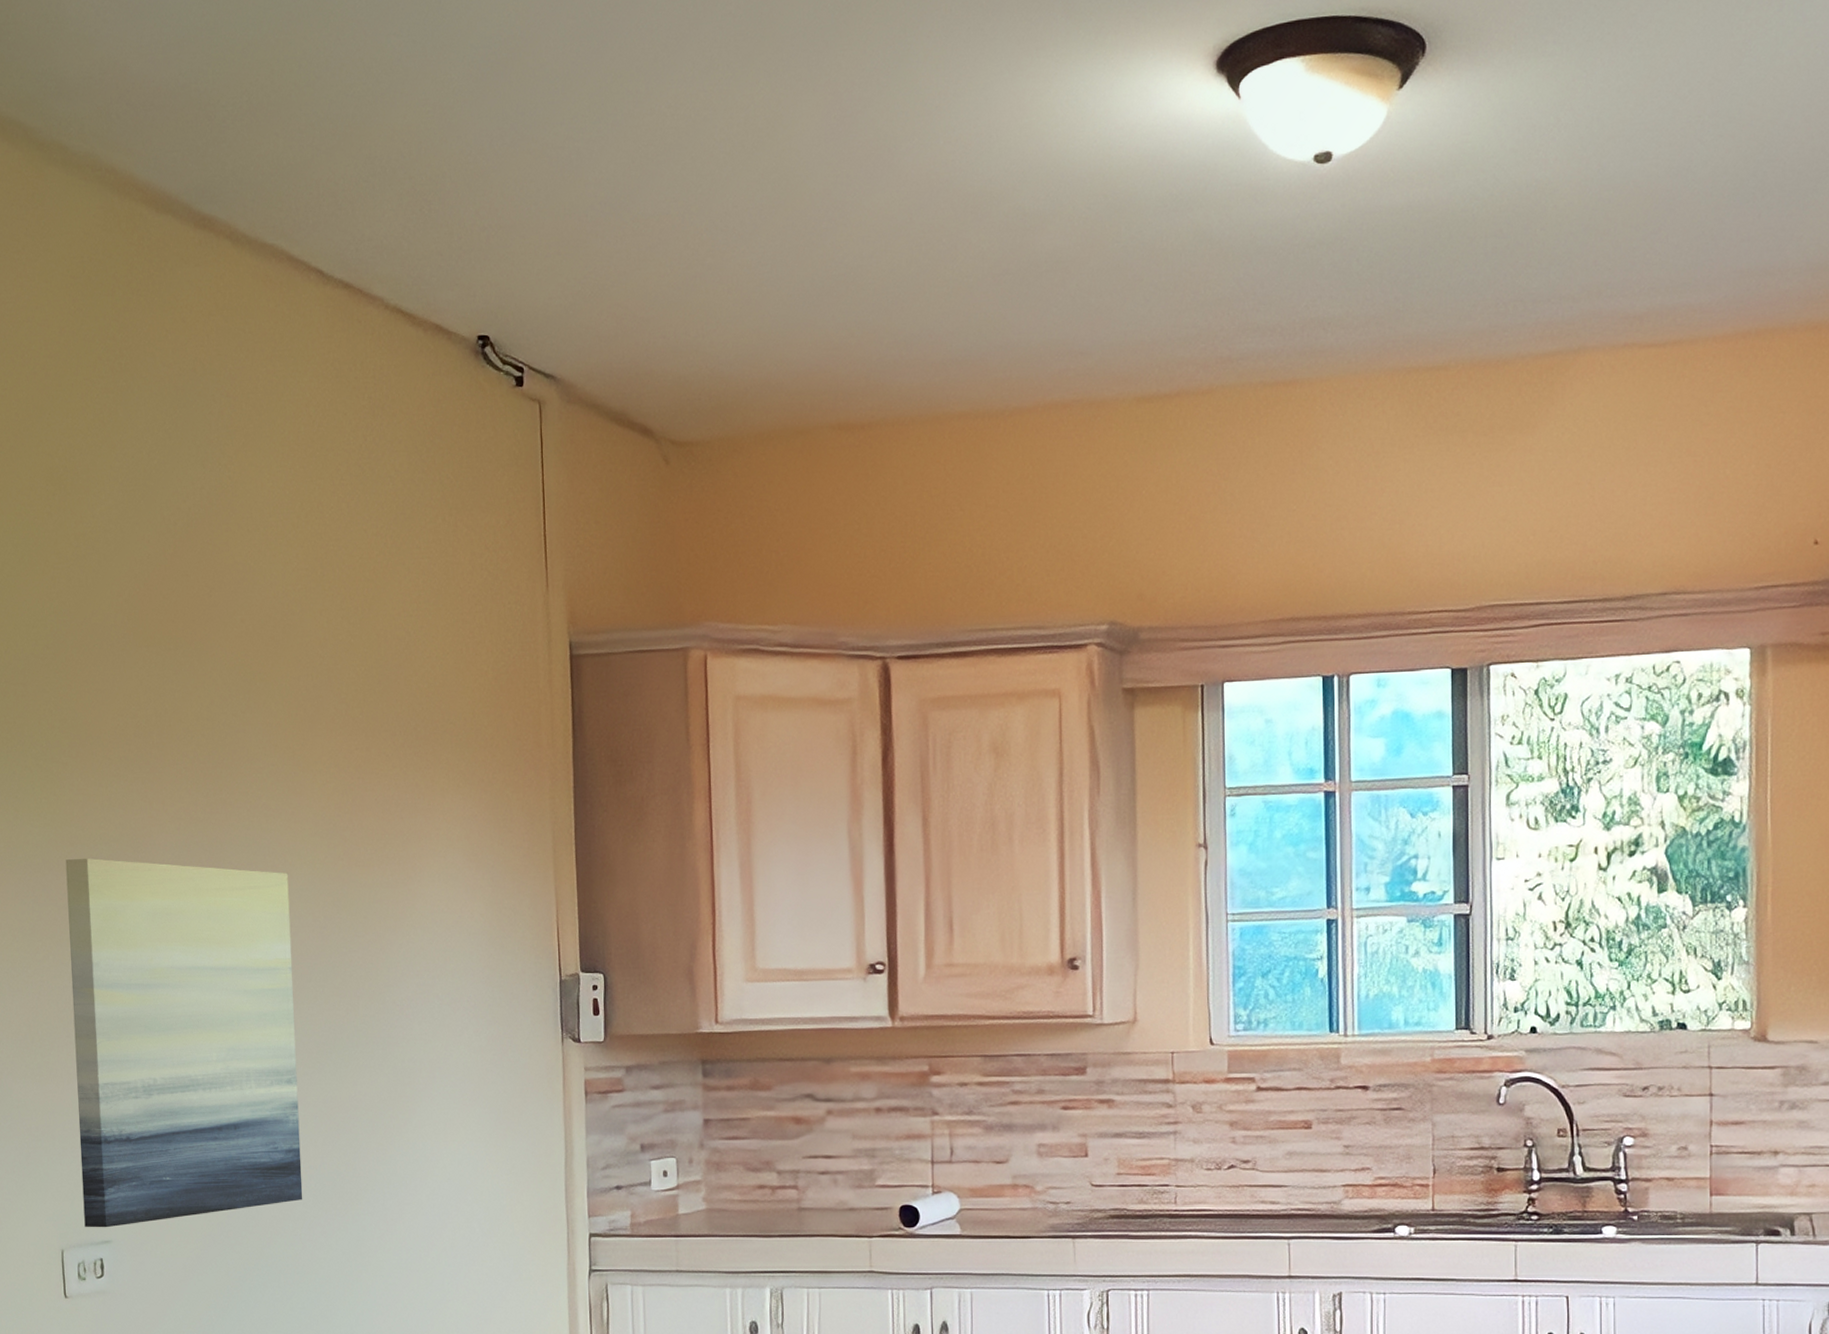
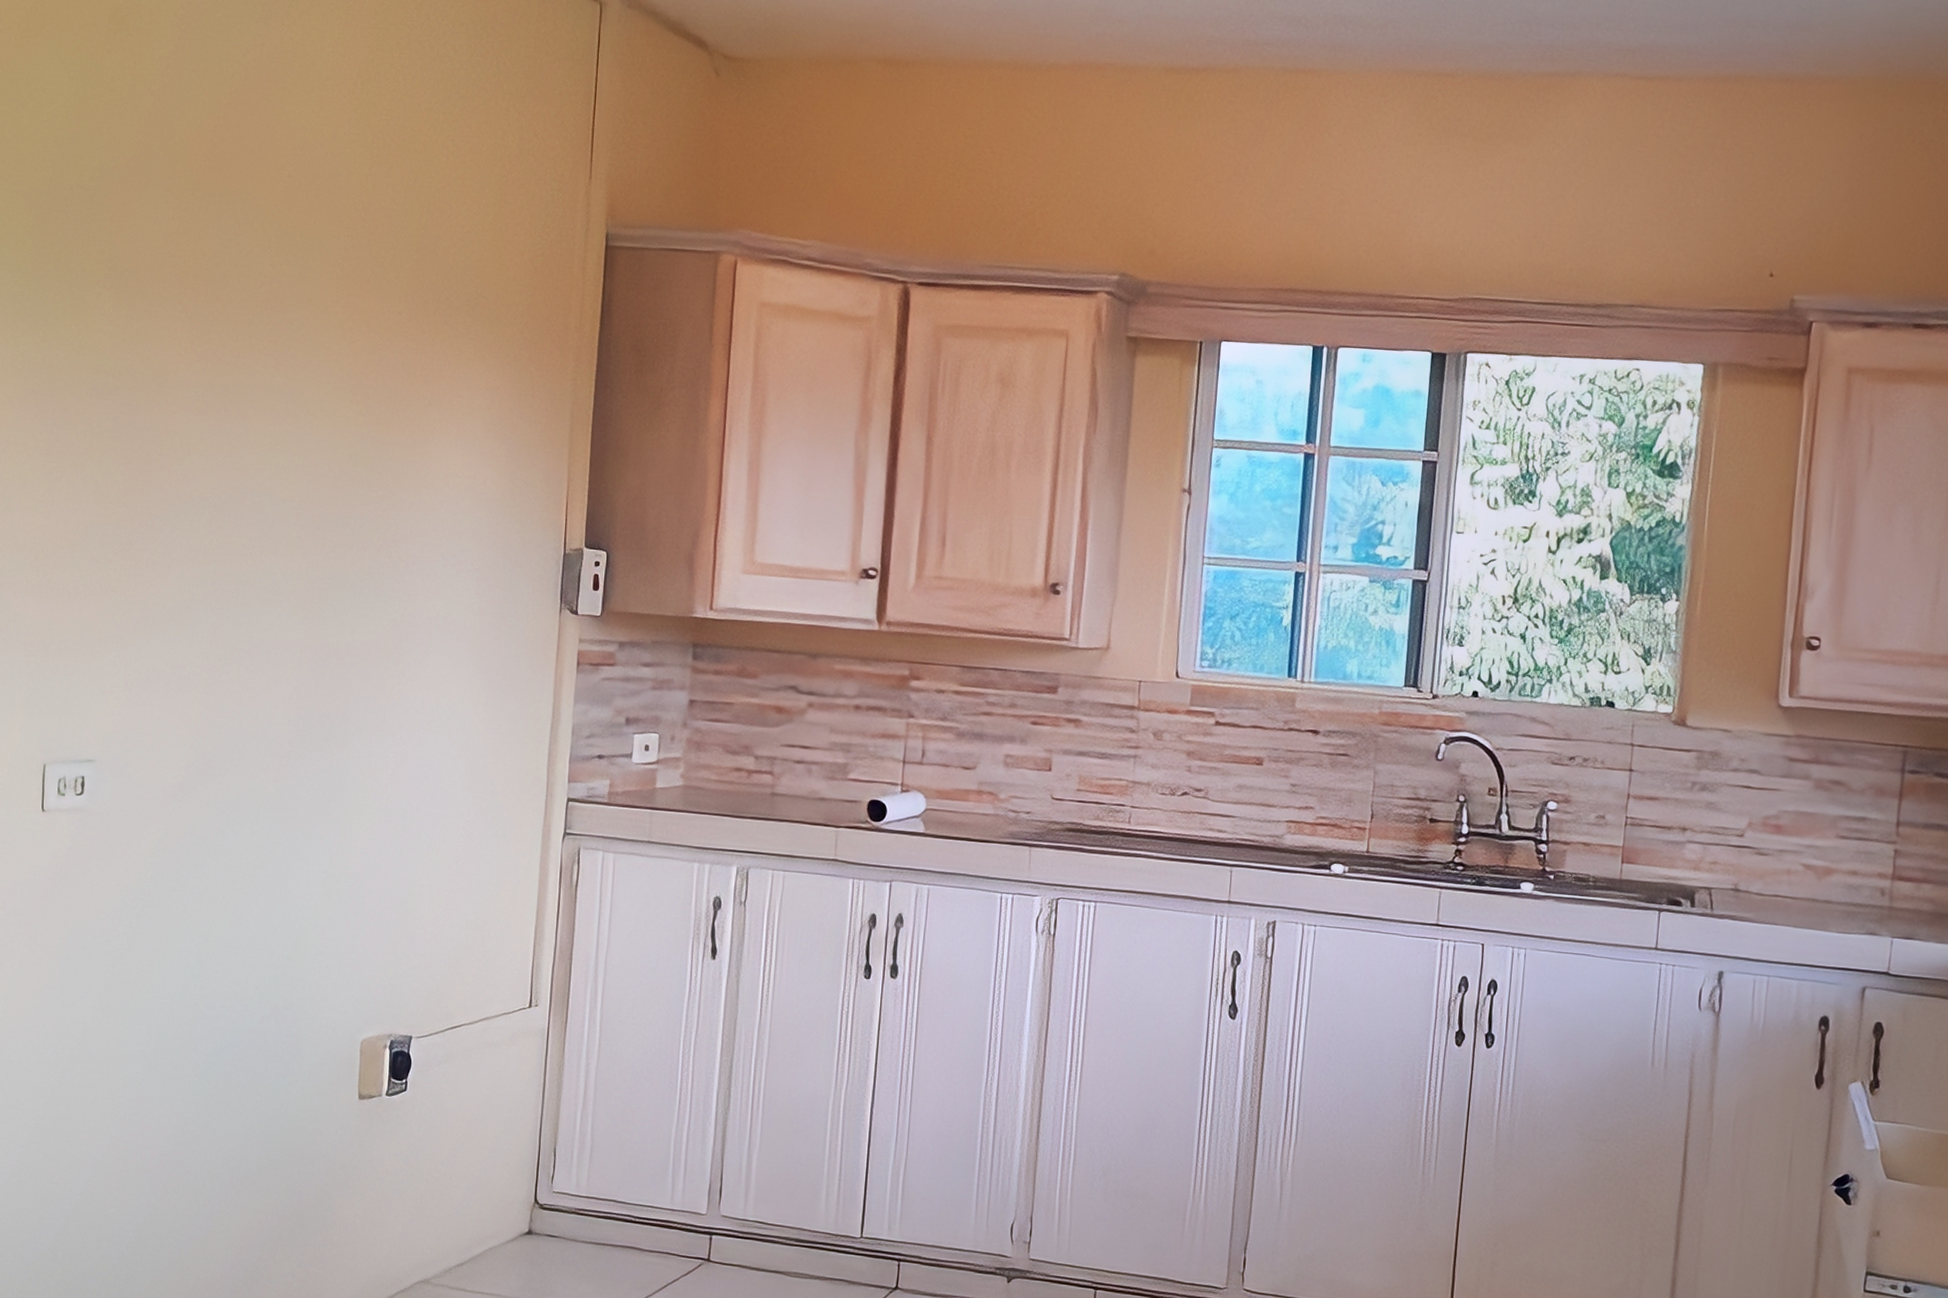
wall art: present [65,858,303,1228] -> none [69,386,308,747]

